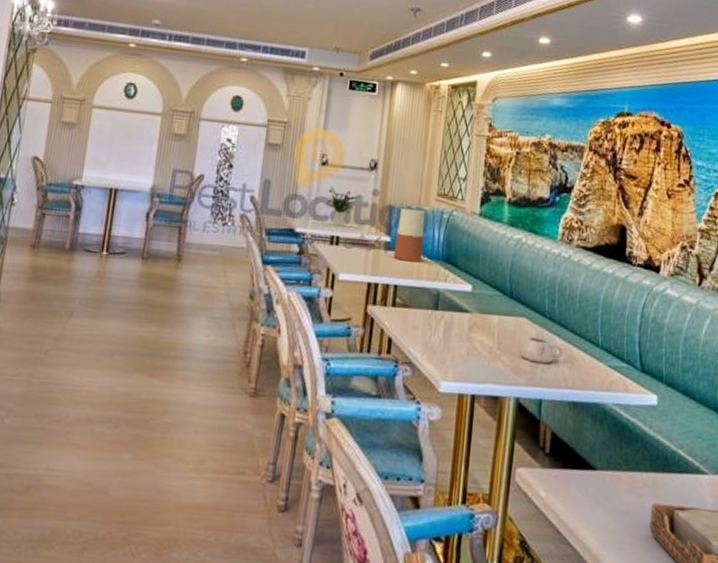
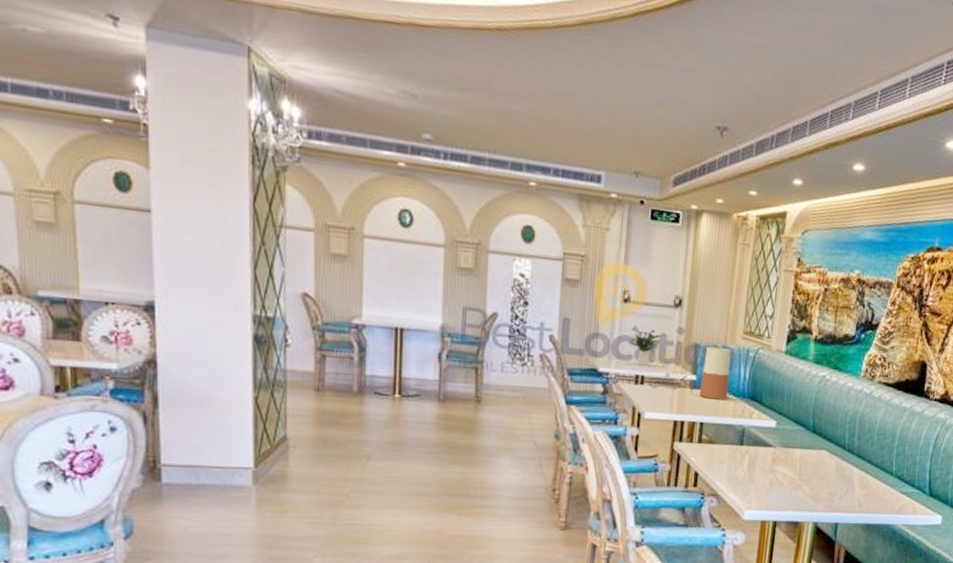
cup: present [520,336,563,364] -> none [820,467,860,492]

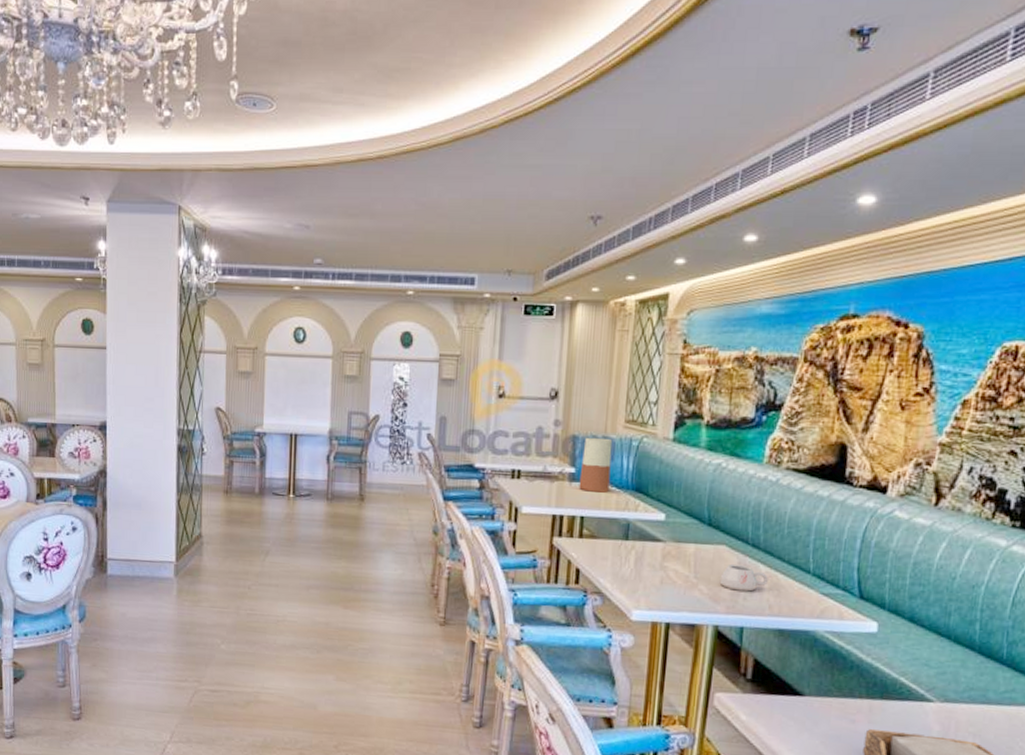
flower arrangement: present [627,324,662,366] -> none [503,419,539,460]
cup: none [820,467,860,492] -> present [719,563,768,592]

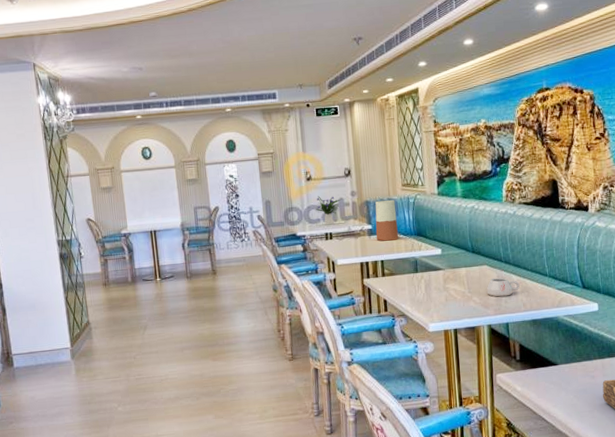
flower arrangement: none [503,419,539,460] -> present [314,195,340,225]

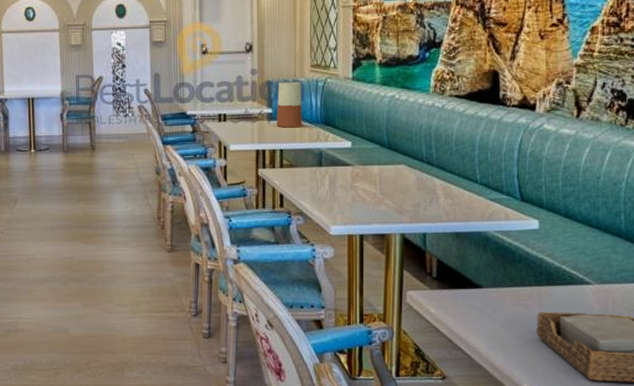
flower arrangement: present [314,195,340,225] -> none [208,71,238,105]
cup: present [486,277,520,297] -> none [402,180,443,202]

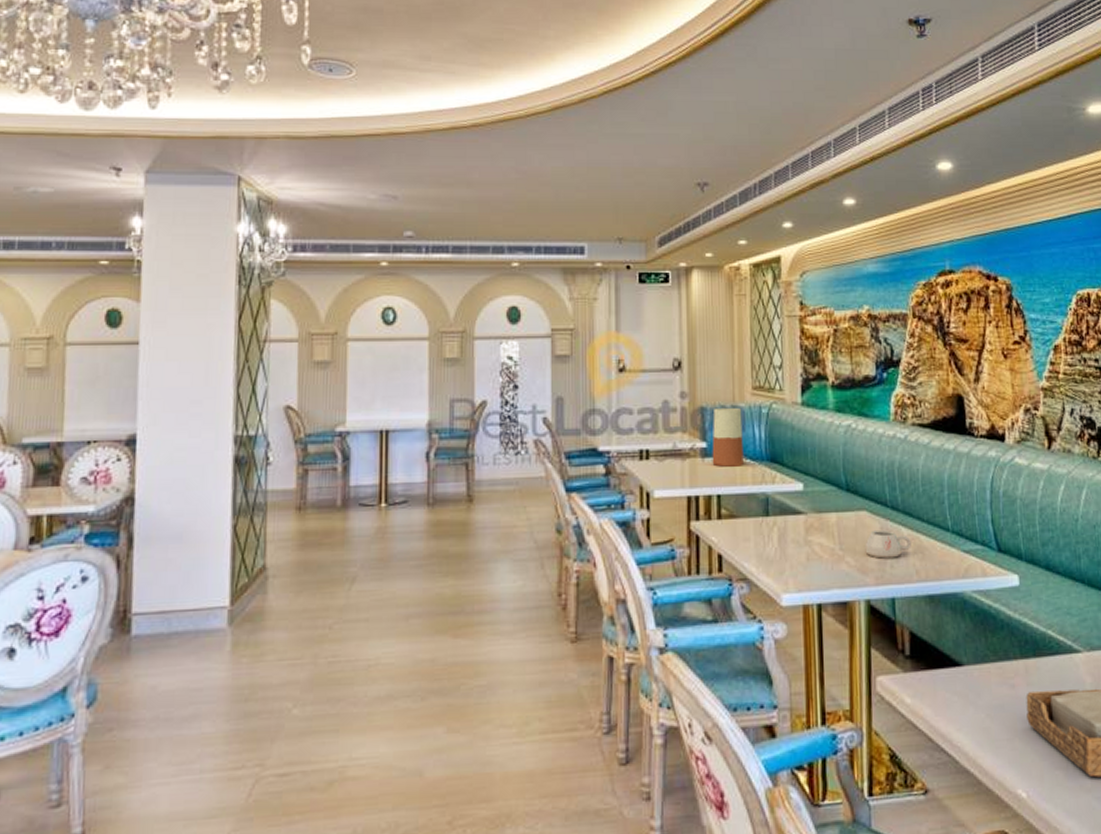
cup: none [402,180,443,202] -> present [865,529,911,559]

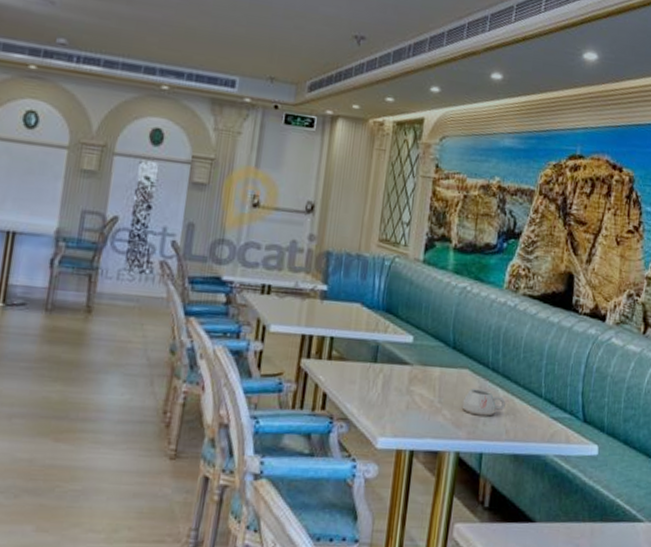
vase: present [712,407,744,467] -> none [330,254,366,313]

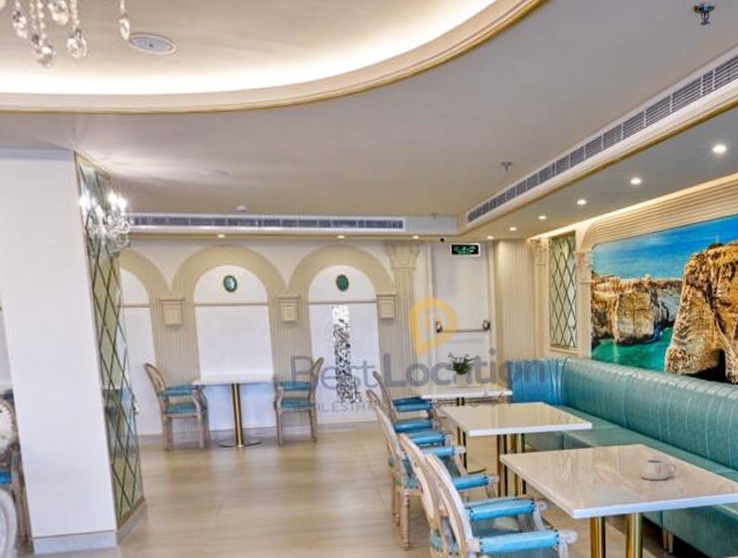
flower arrangement: none [255,230,292,275] -> present [444,351,476,388]

